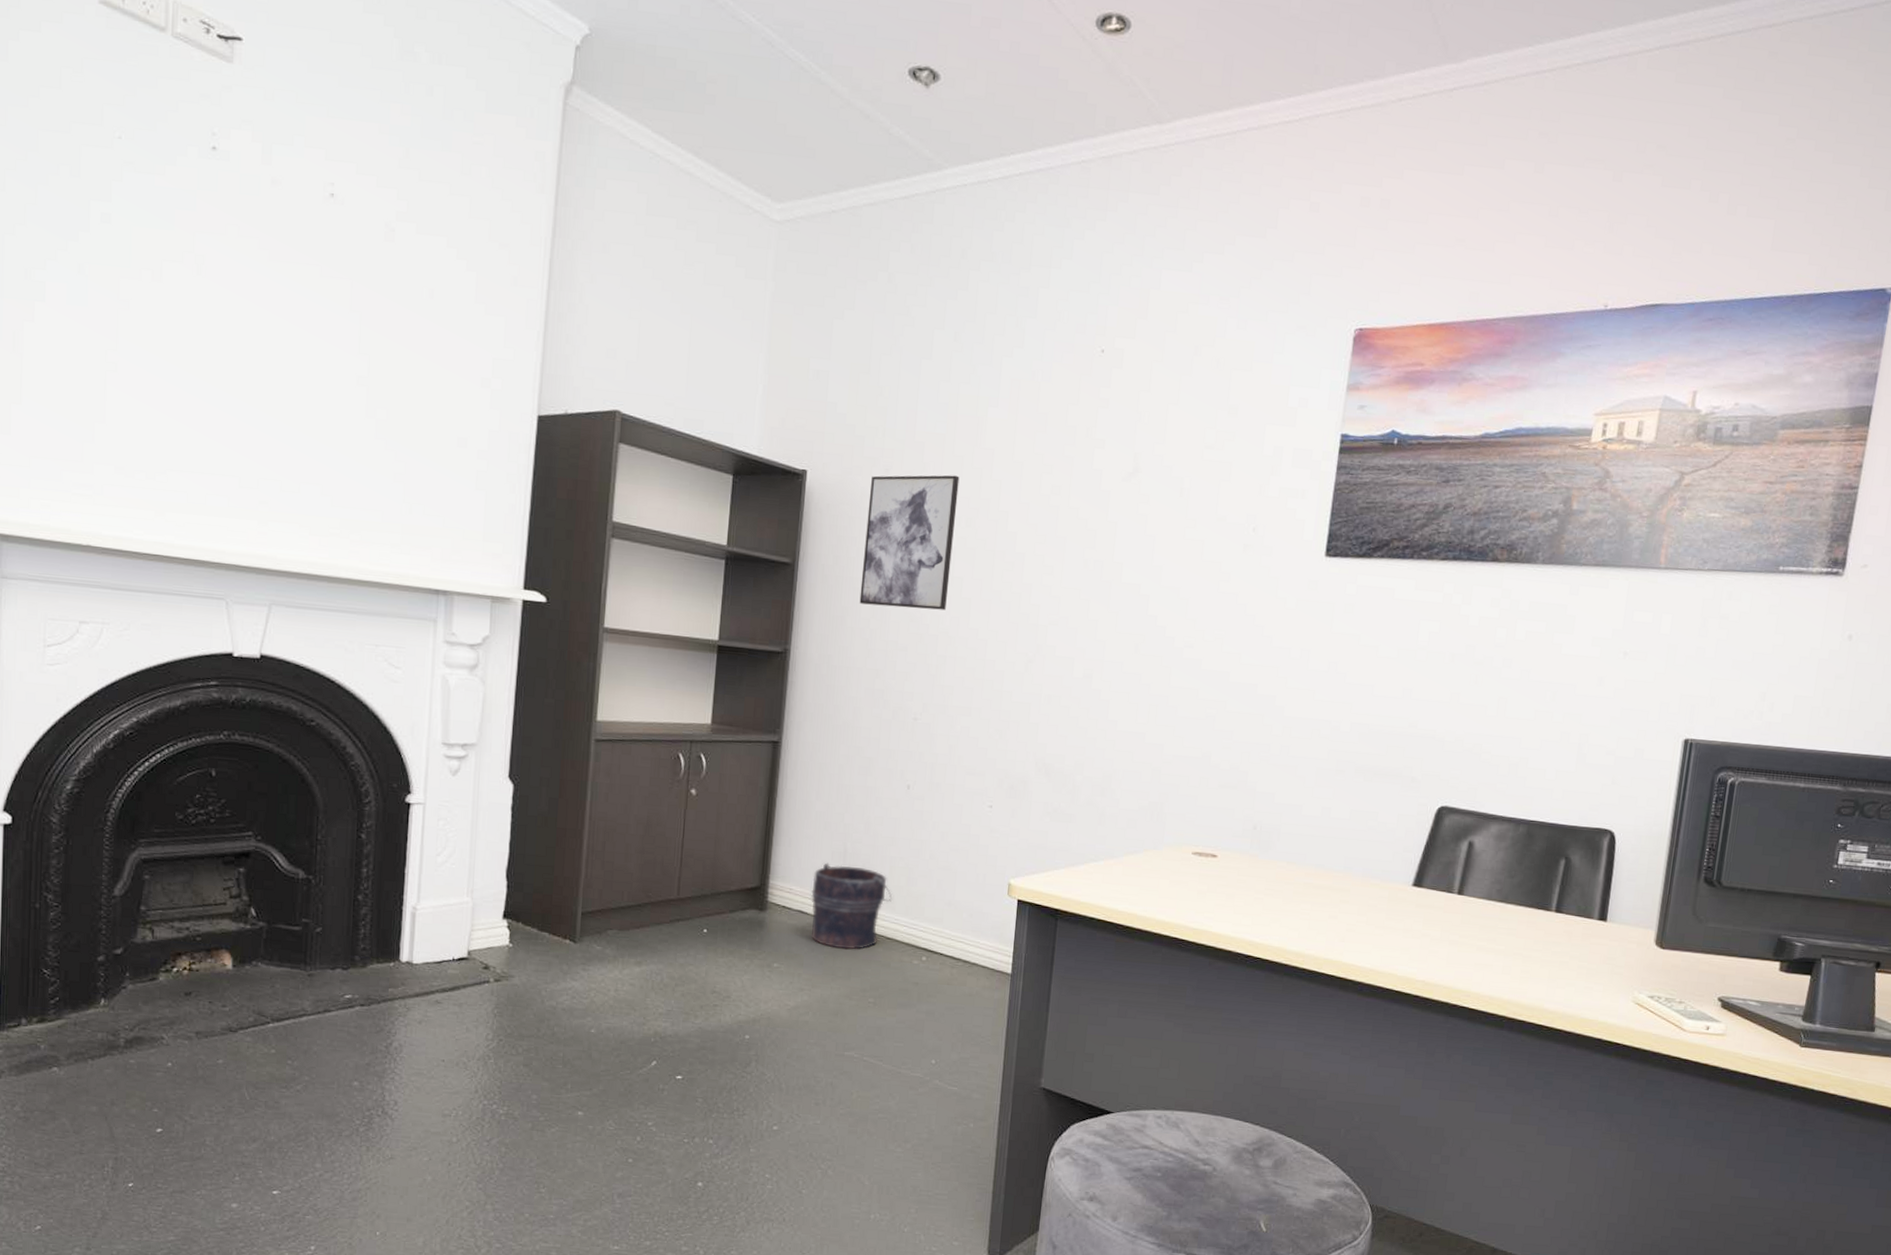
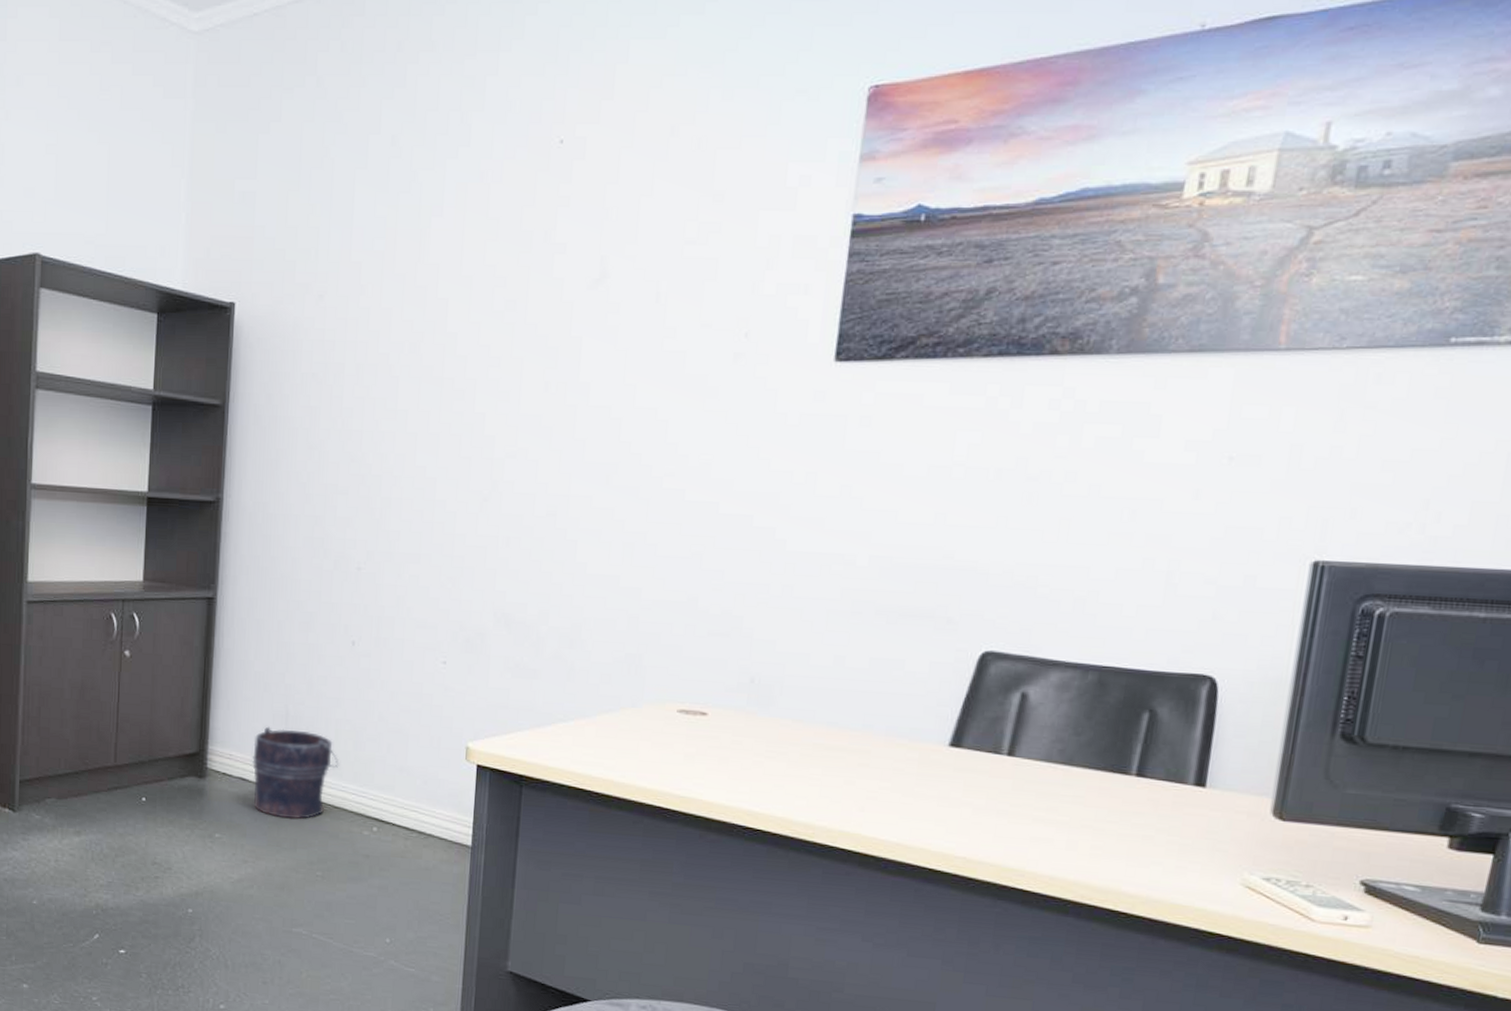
wall art: present [859,475,960,610] -> none [295,296,401,448]

